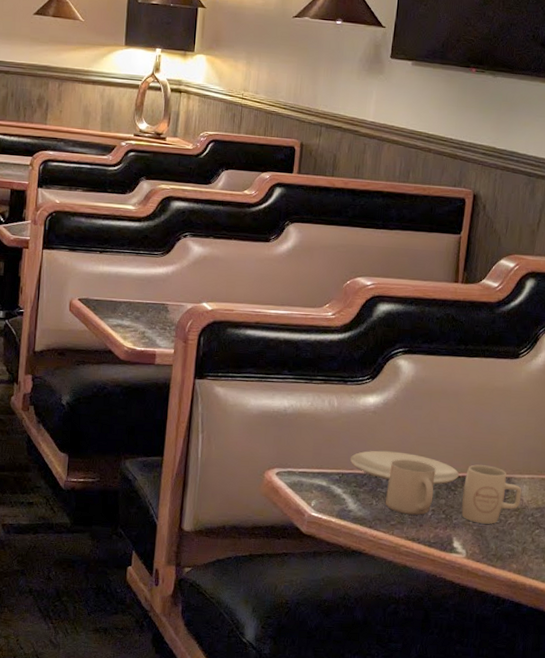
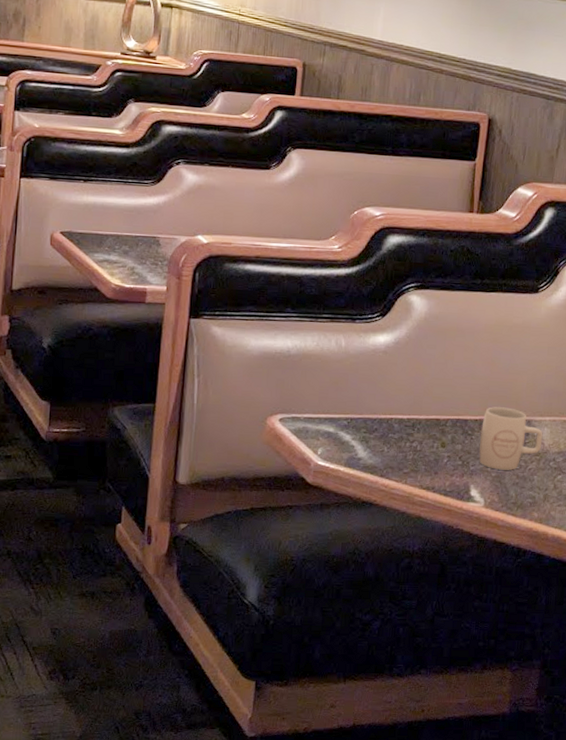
plate: present [350,450,459,485] -> none [359,393,476,429]
cup: present [385,459,436,515] -> none [397,402,451,462]

